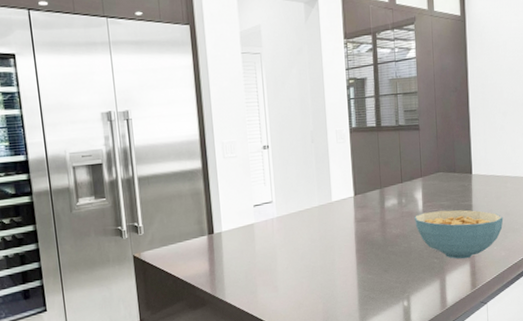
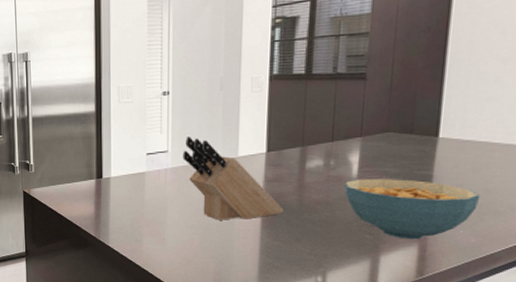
knife block: none [285,186,373,262] -> present [182,137,284,220]

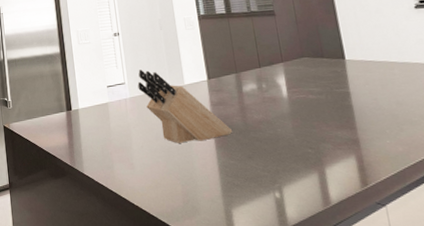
cereal bowl: present [344,179,481,240] -> none [279,97,395,152]

